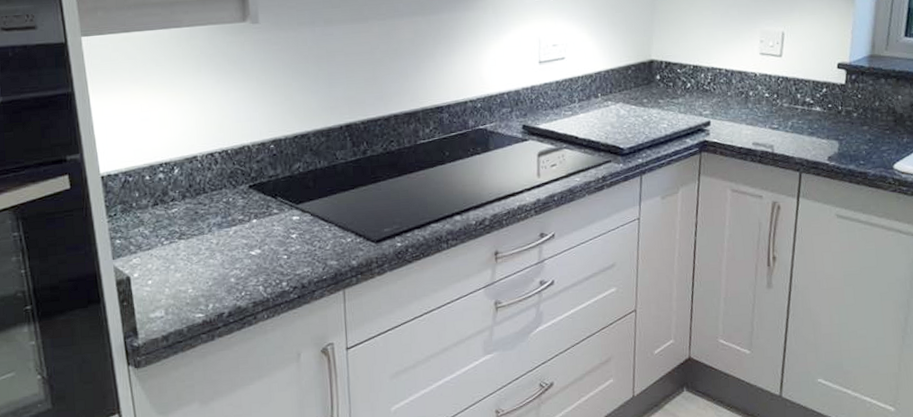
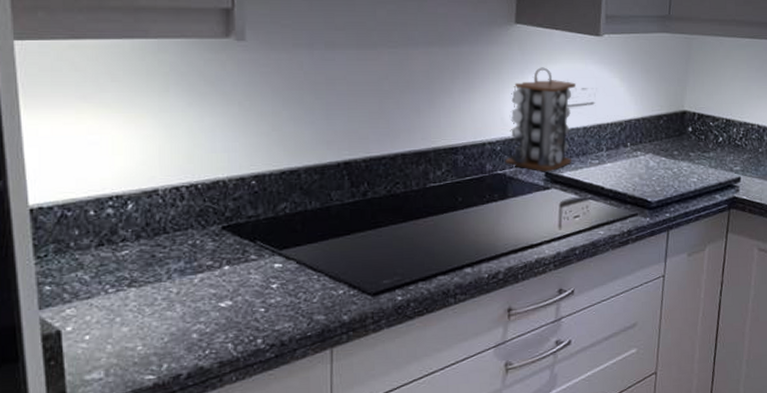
spice rack: none [485,27,548,125] -> present [505,67,577,171]

